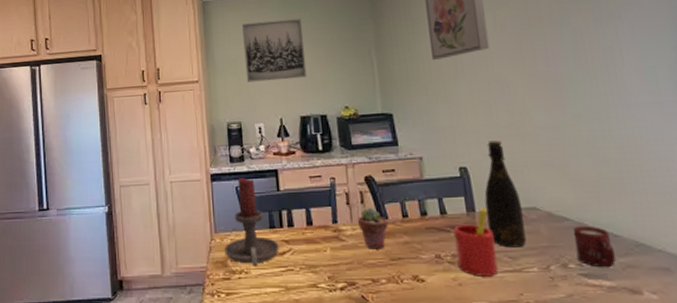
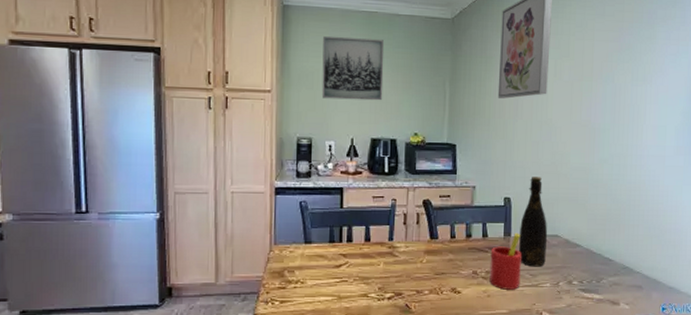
candle holder: present [224,178,279,267] -> none [282,193,337,277]
potted succulent: present [357,208,389,250] -> none [411,228,438,265]
cup: present [573,225,616,268] -> none [580,251,608,285]

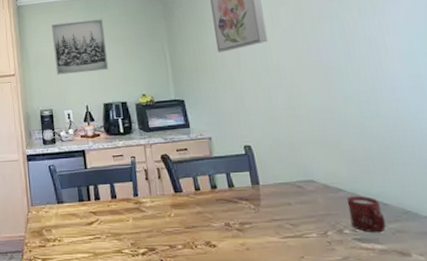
straw: present [489,232,521,290] -> none [240,180,282,242]
bottle: present [519,177,548,267] -> none [267,122,306,216]
cup: none [580,251,608,285] -> present [347,195,386,233]

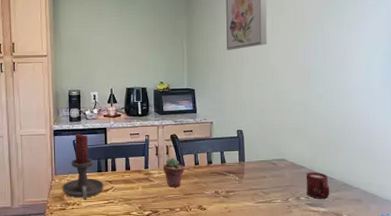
candle holder: none [40,158,88,235] -> present [62,134,104,200]
wall art: present [52,19,109,75] -> none [85,10,134,59]
potted succulent: none [155,182,183,219] -> present [162,158,185,188]

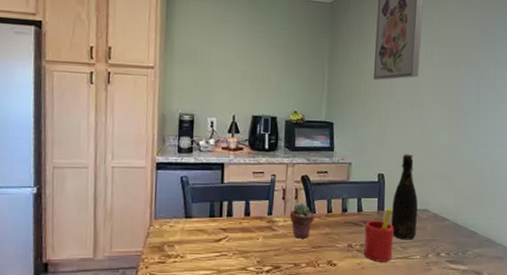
candle holder: present [62,134,104,200] -> none [162,168,217,252]
straw: none [229,158,256,206] -> present [363,207,394,262]
bottle: none [252,112,276,186] -> present [391,154,418,240]
cup: present [306,171,330,200] -> none [447,225,473,256]

